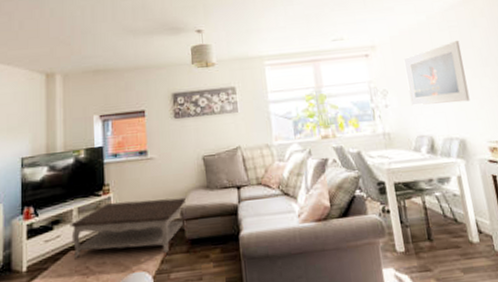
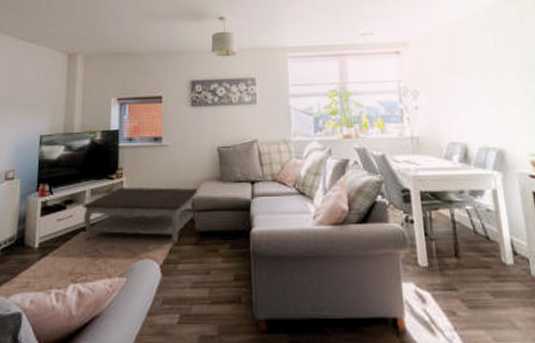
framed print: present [403,41,470,106] -> none [438,42,512,110]

